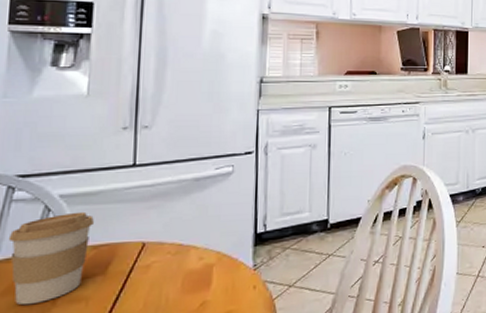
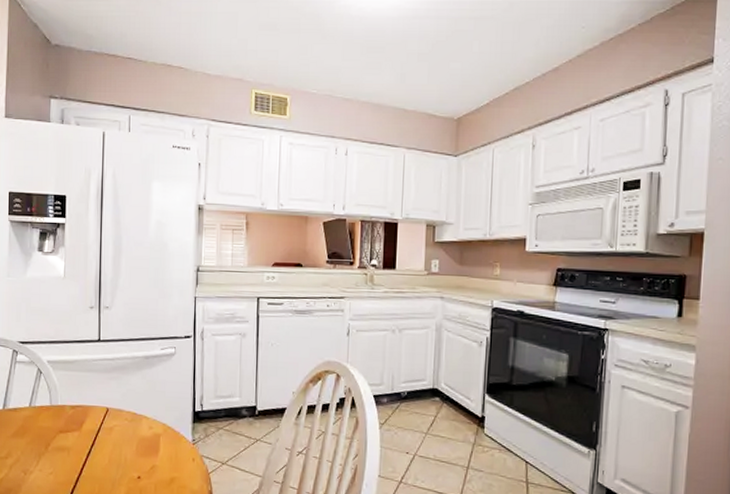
coffee cup: present [8,211,94,306] -> none [15,376,71,448]

